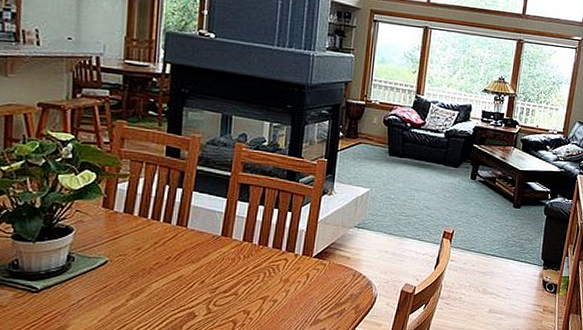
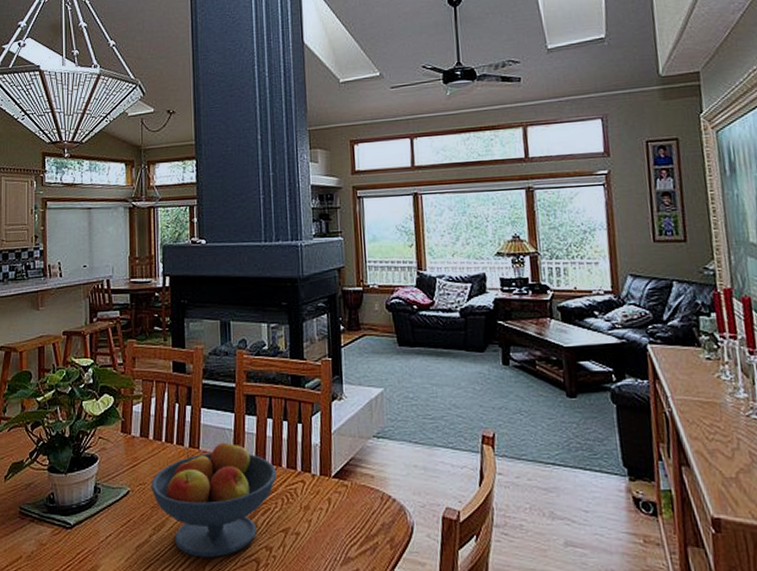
fruit bowl: none [132,221,263,319] -> present [151,439,277,558]

